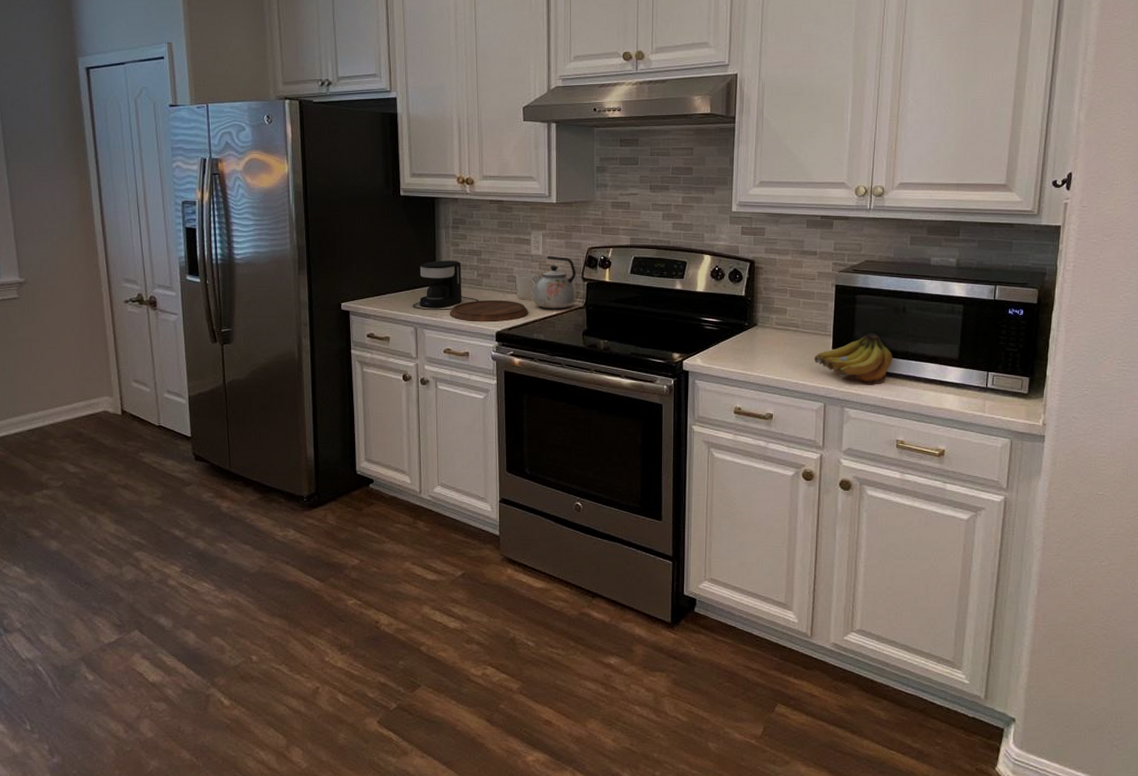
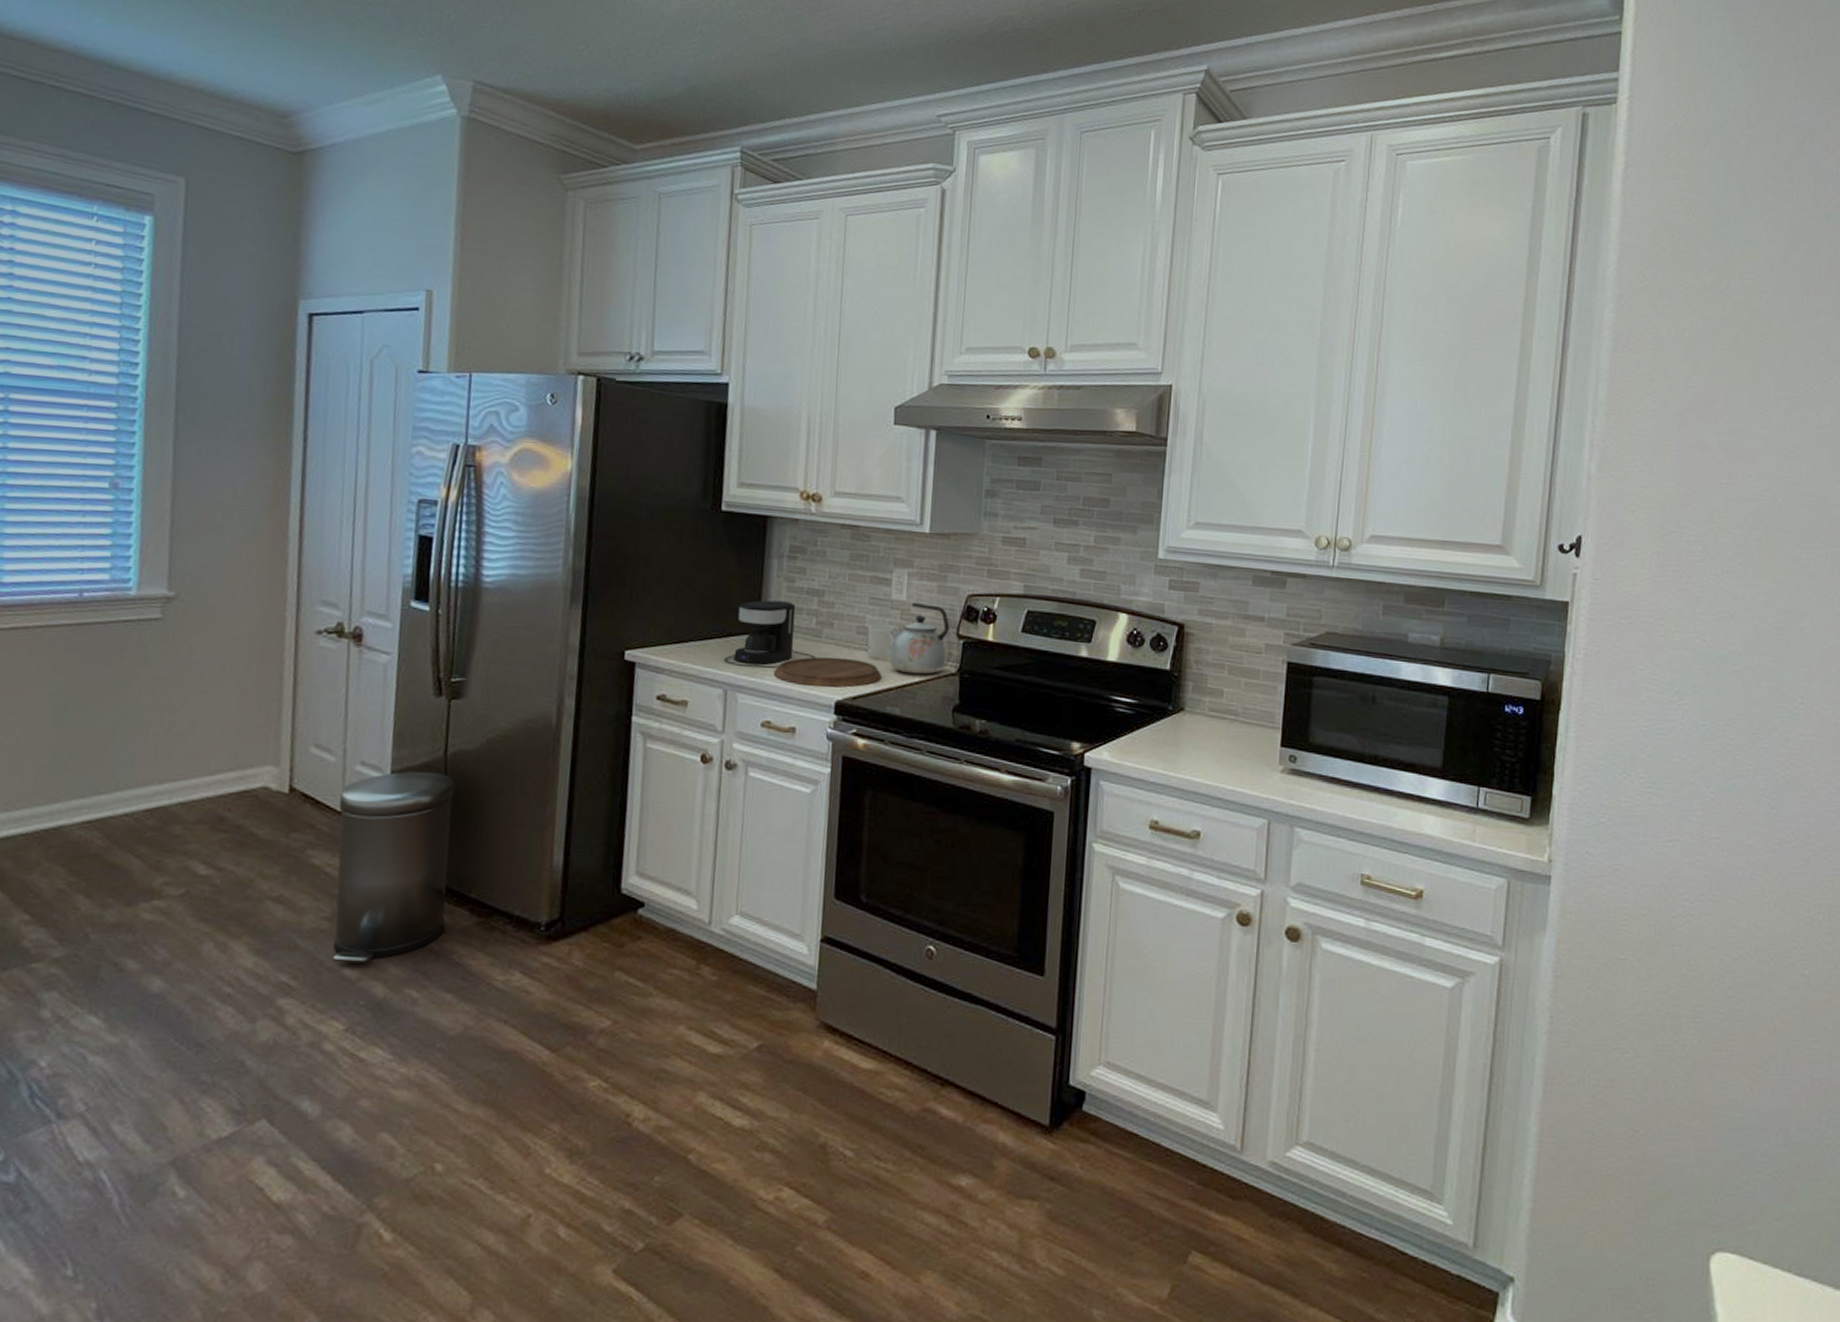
pedal bin: none [156,395,238,526] -> present [332,771,455,962]
fruit: present [813,333,893,385] -> none [1256,727,1359,798]

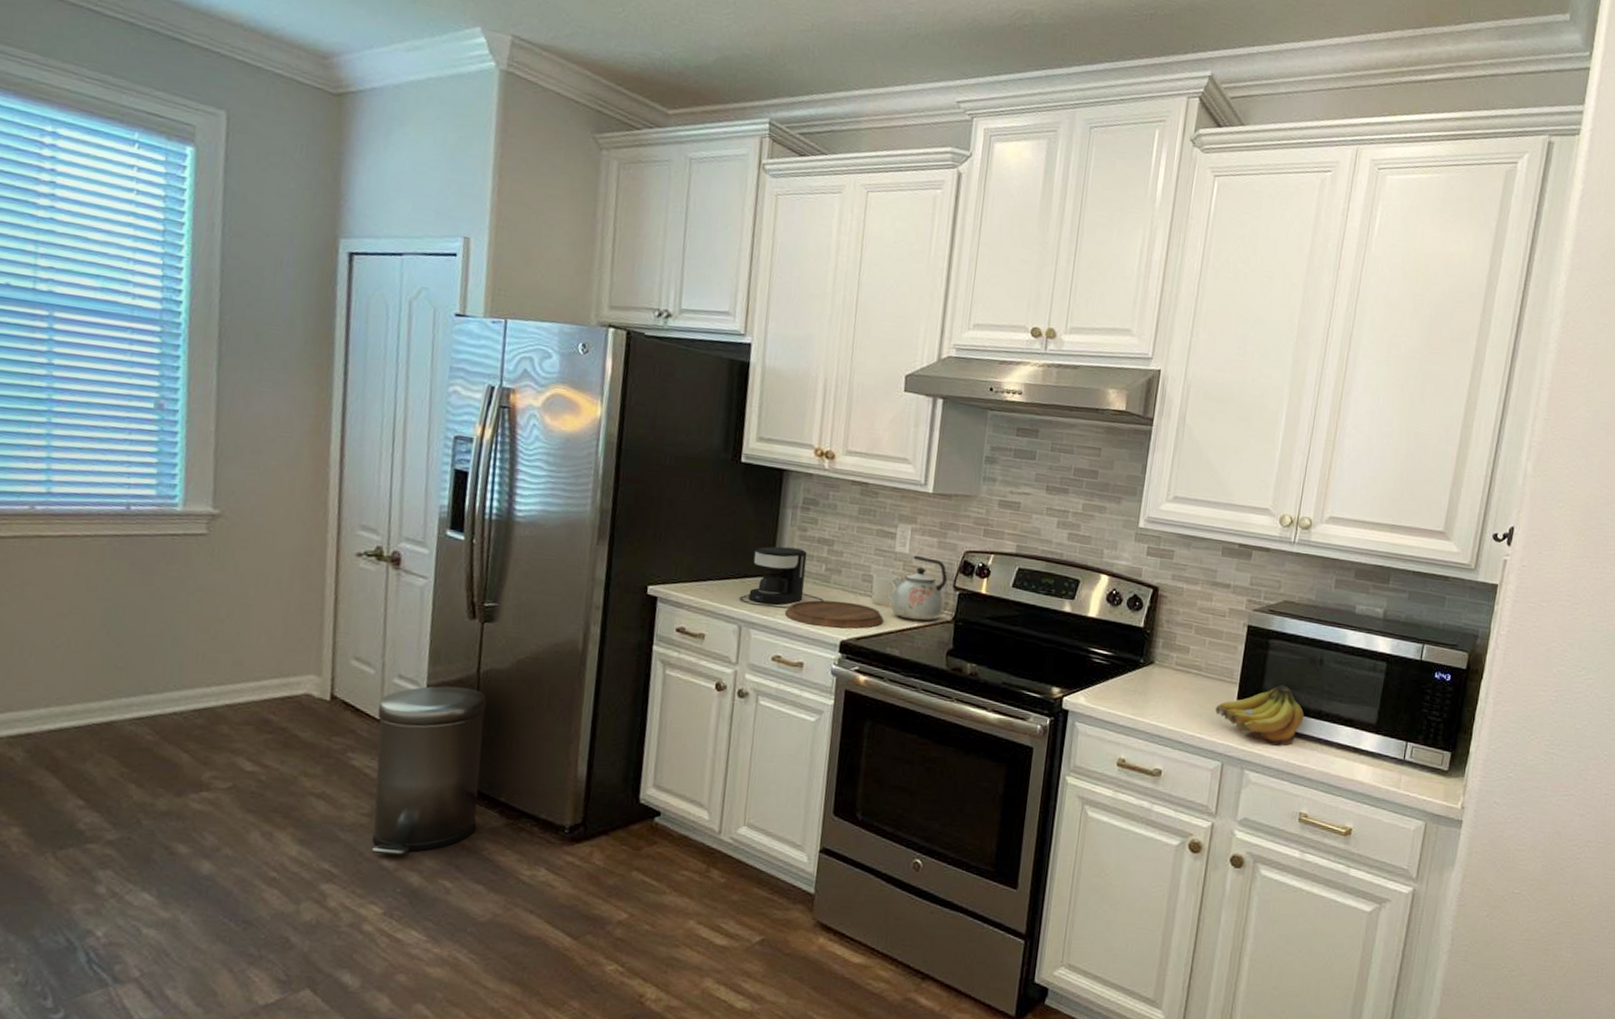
fruit: none [1256,727,1359,798] -> present [1214,684,1305,746]

